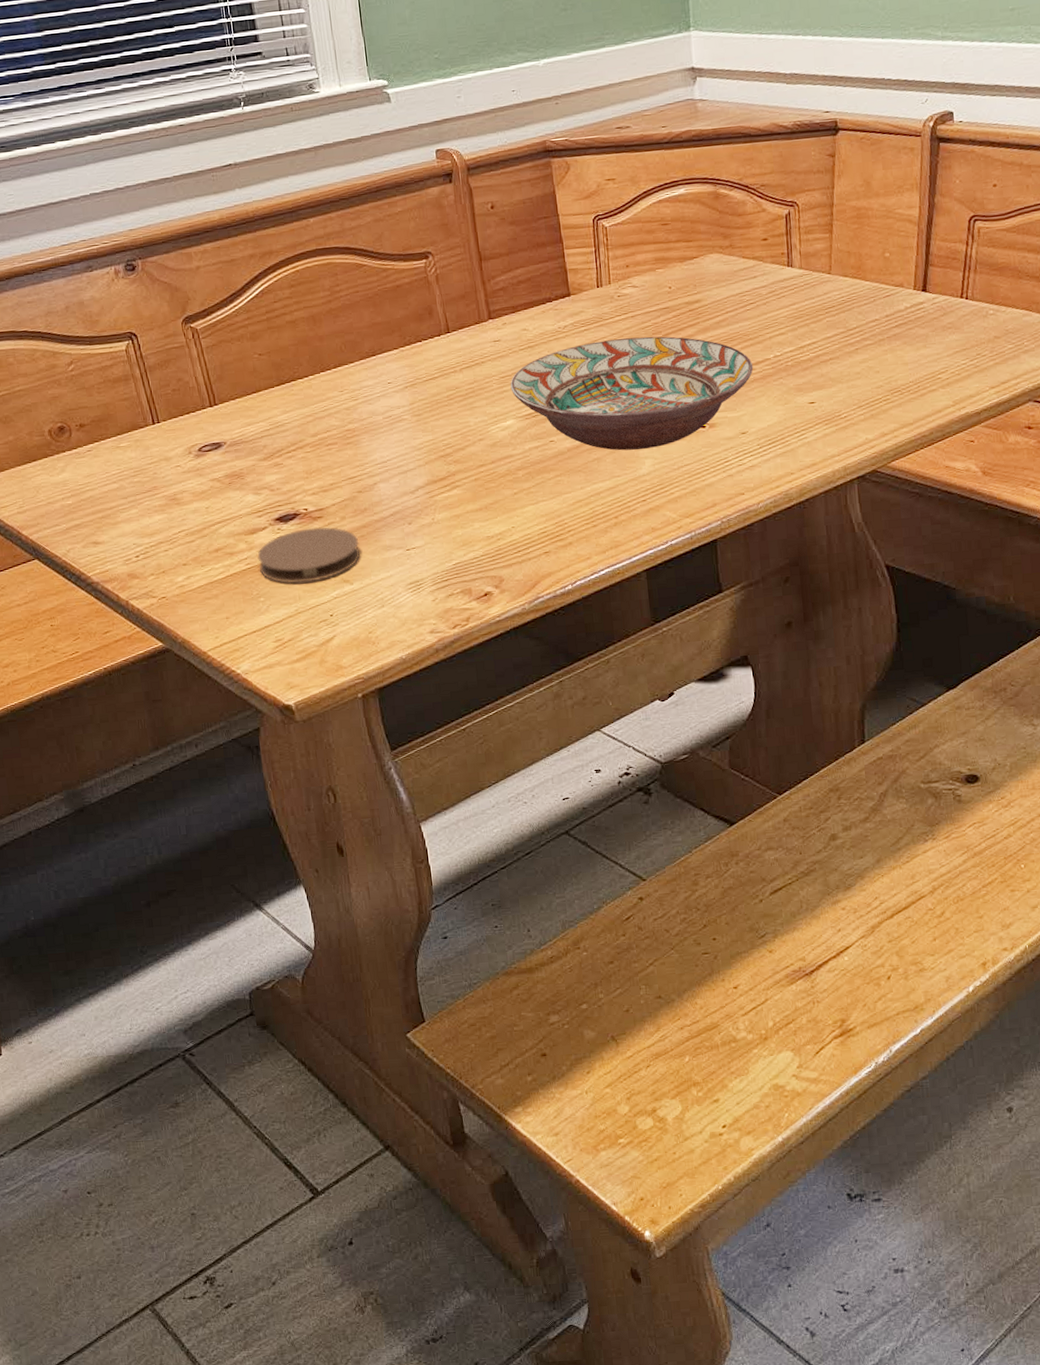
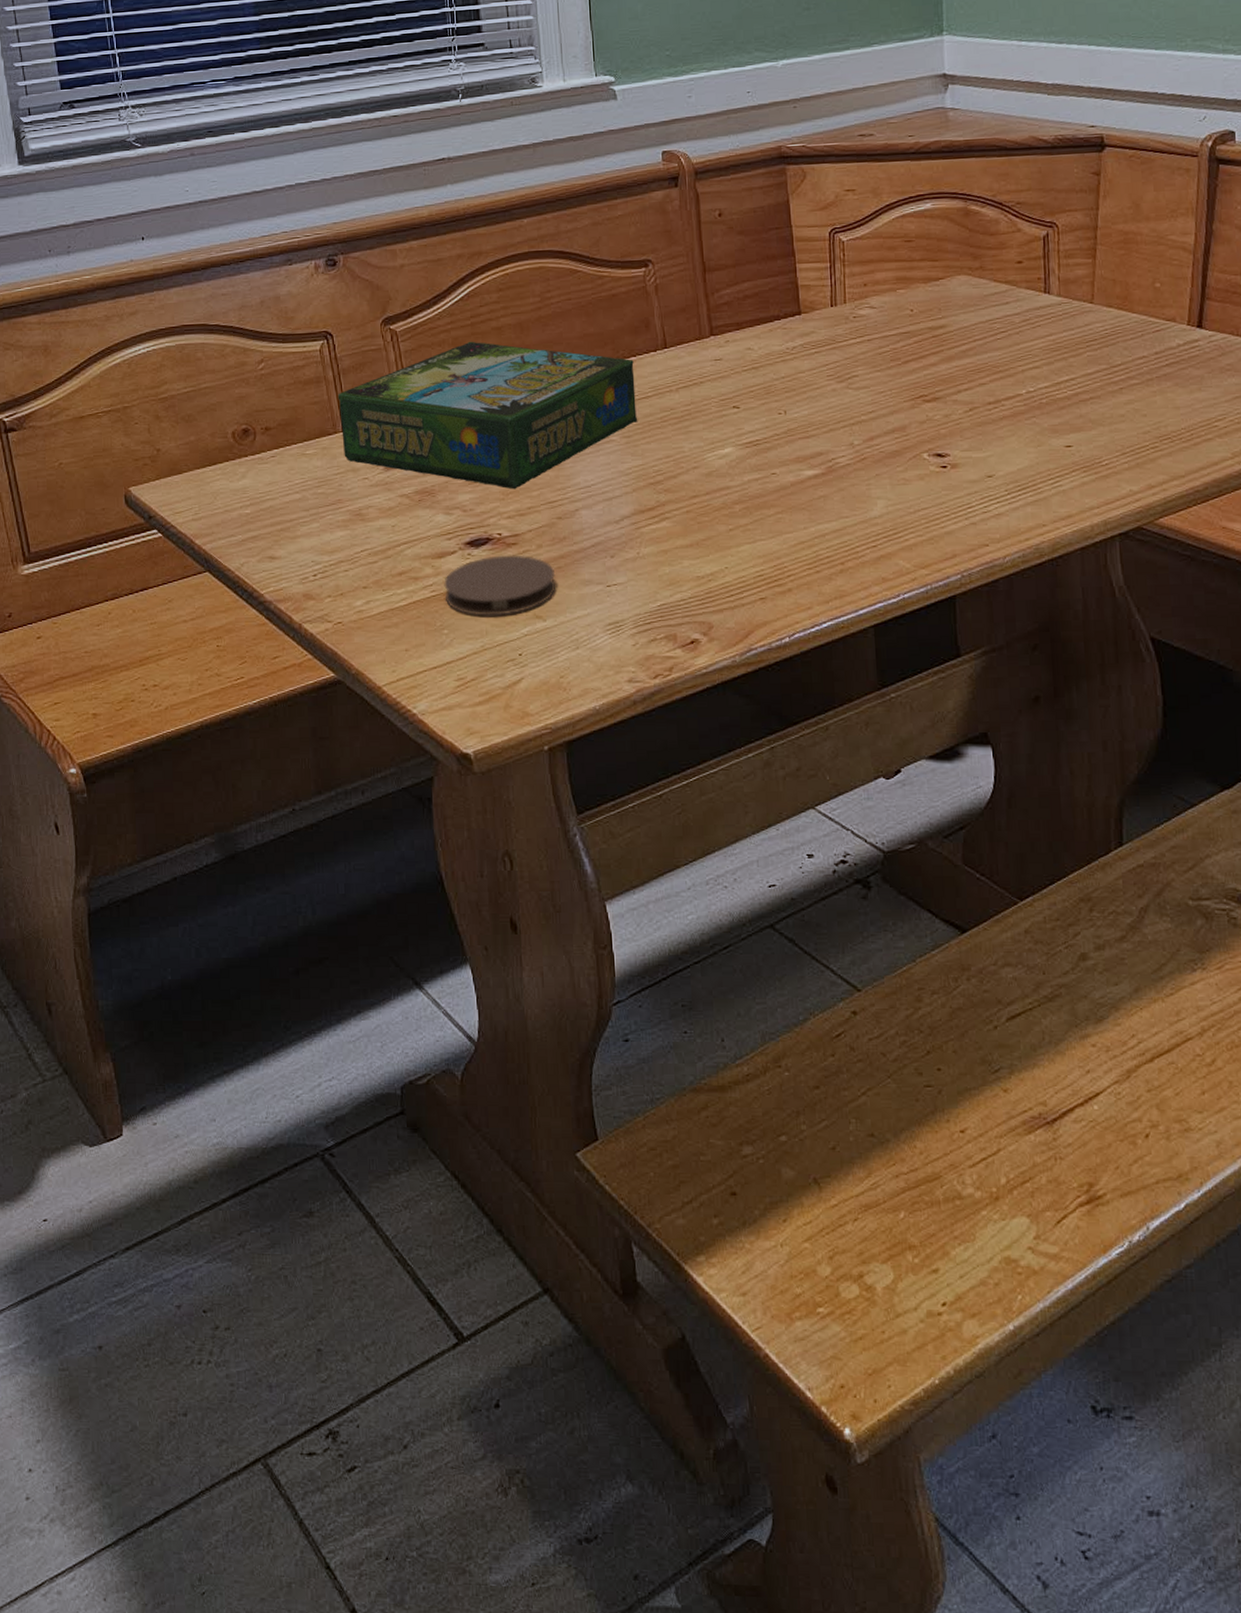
board game: none [146,334,426,469] -> present [337,341,637,490]
decorative bowl: present [510,336,754,451] -> none [730,363,1003,489]

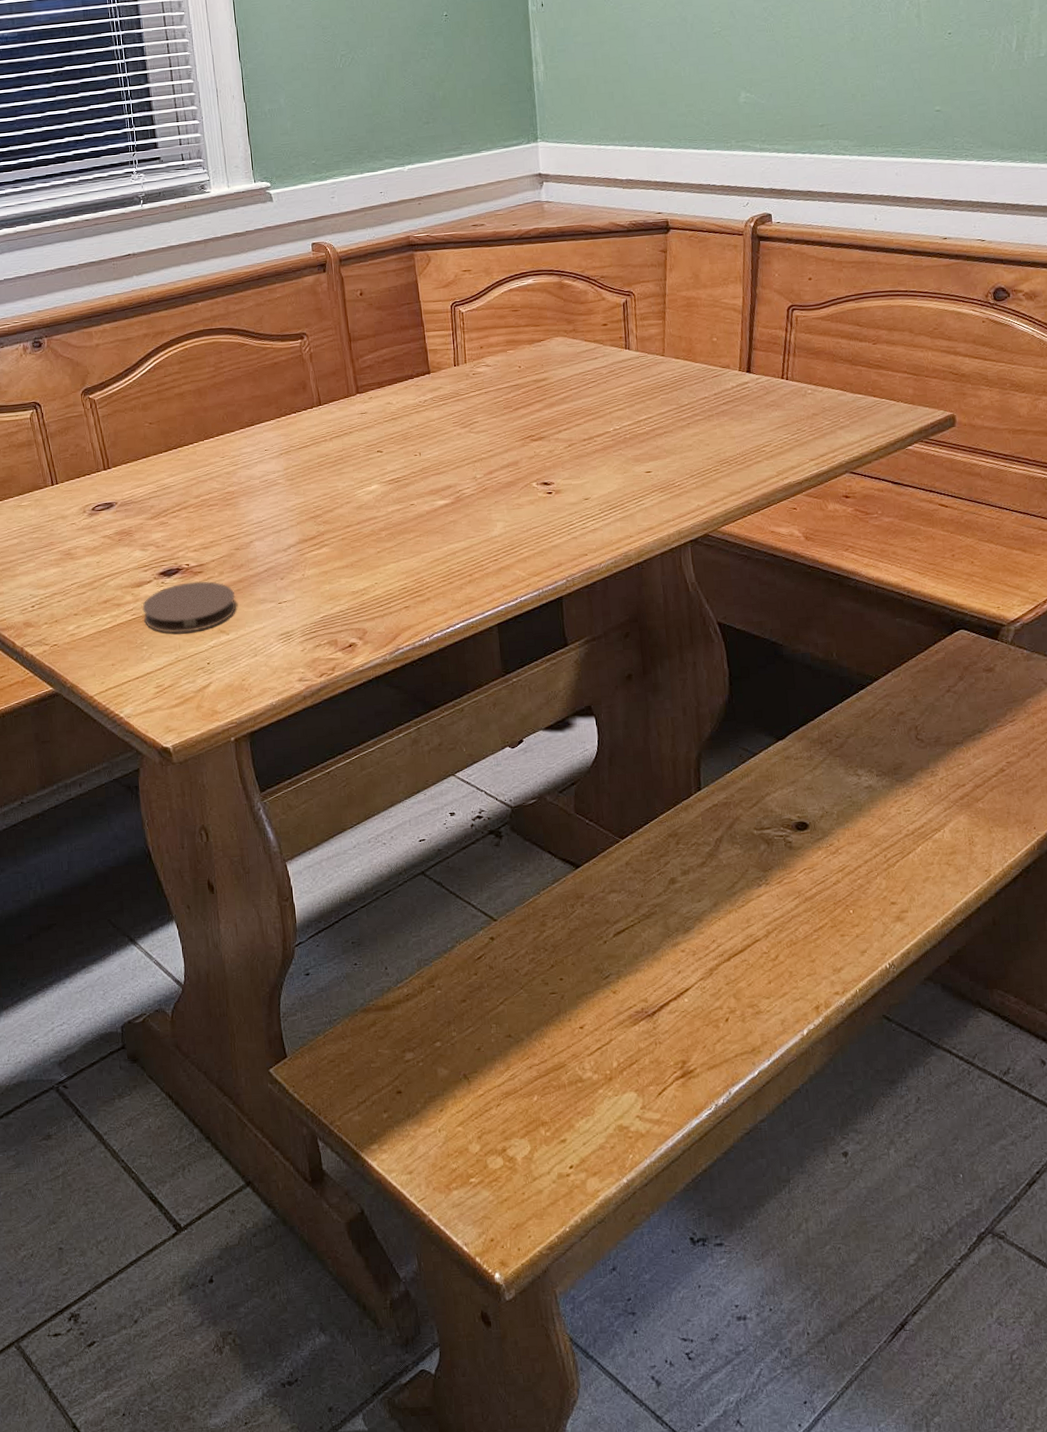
board game: present [337,341,637,490] -> none [47,405,299,527]

